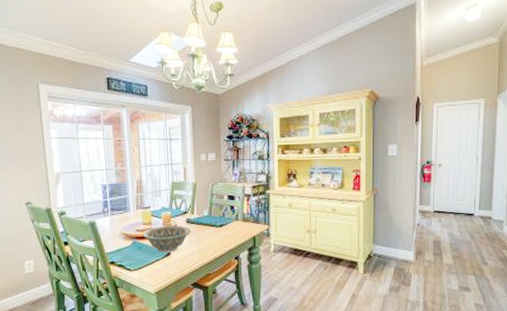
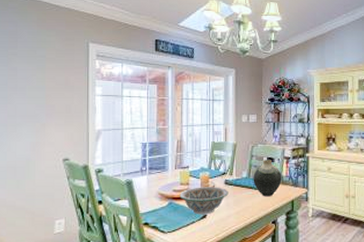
vase: none [214,198,243,234] -> present [253,160,282,197]

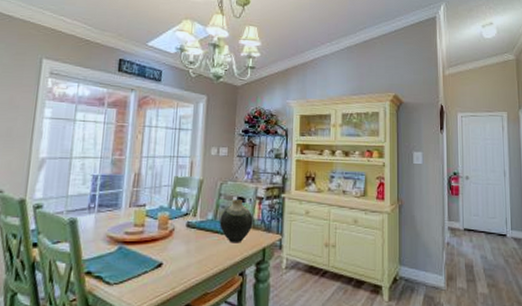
decorative bowl: present [179,187,229,215] -> none [132,229,190,263]

